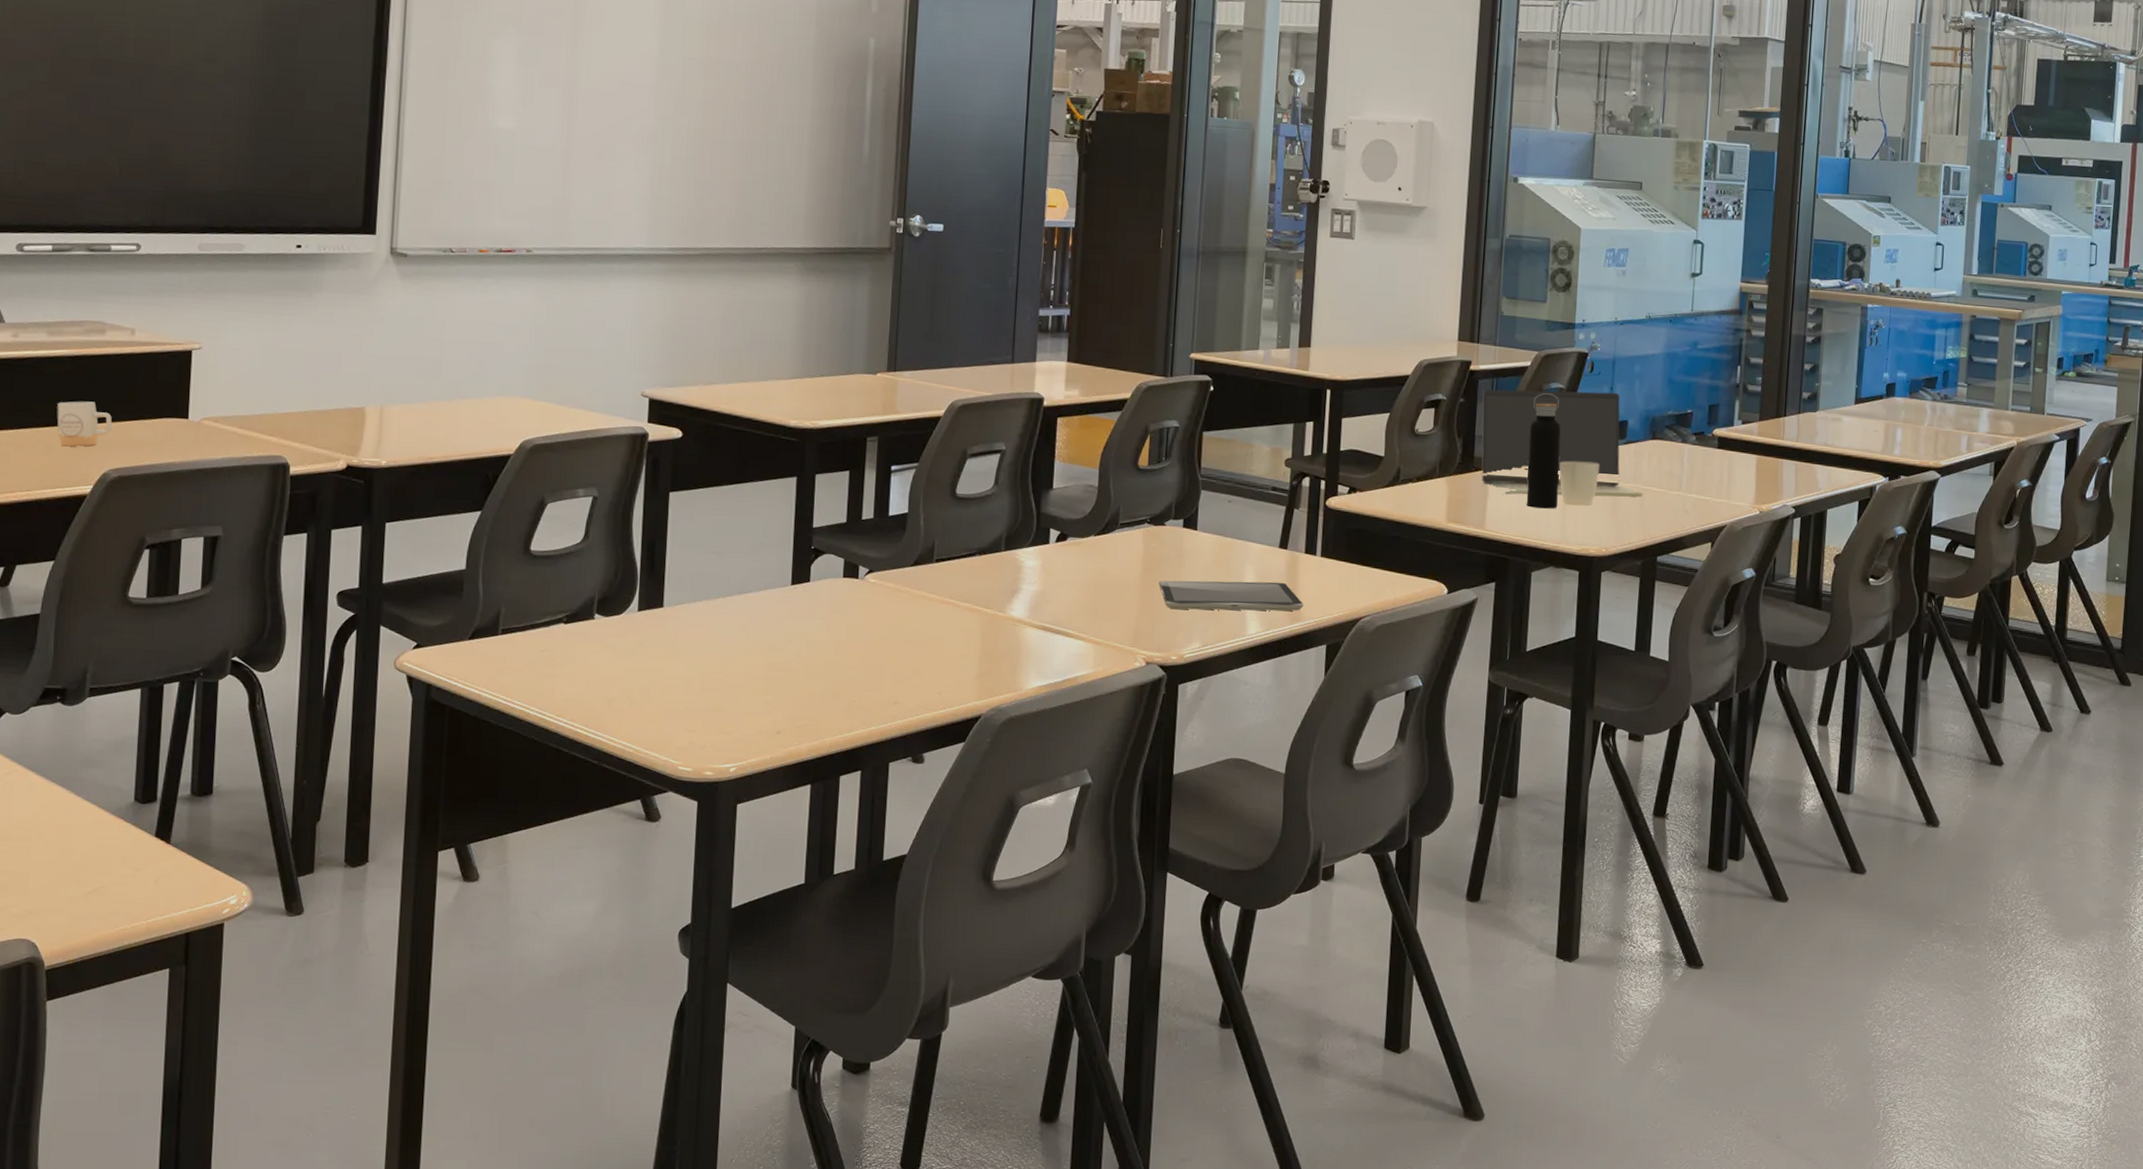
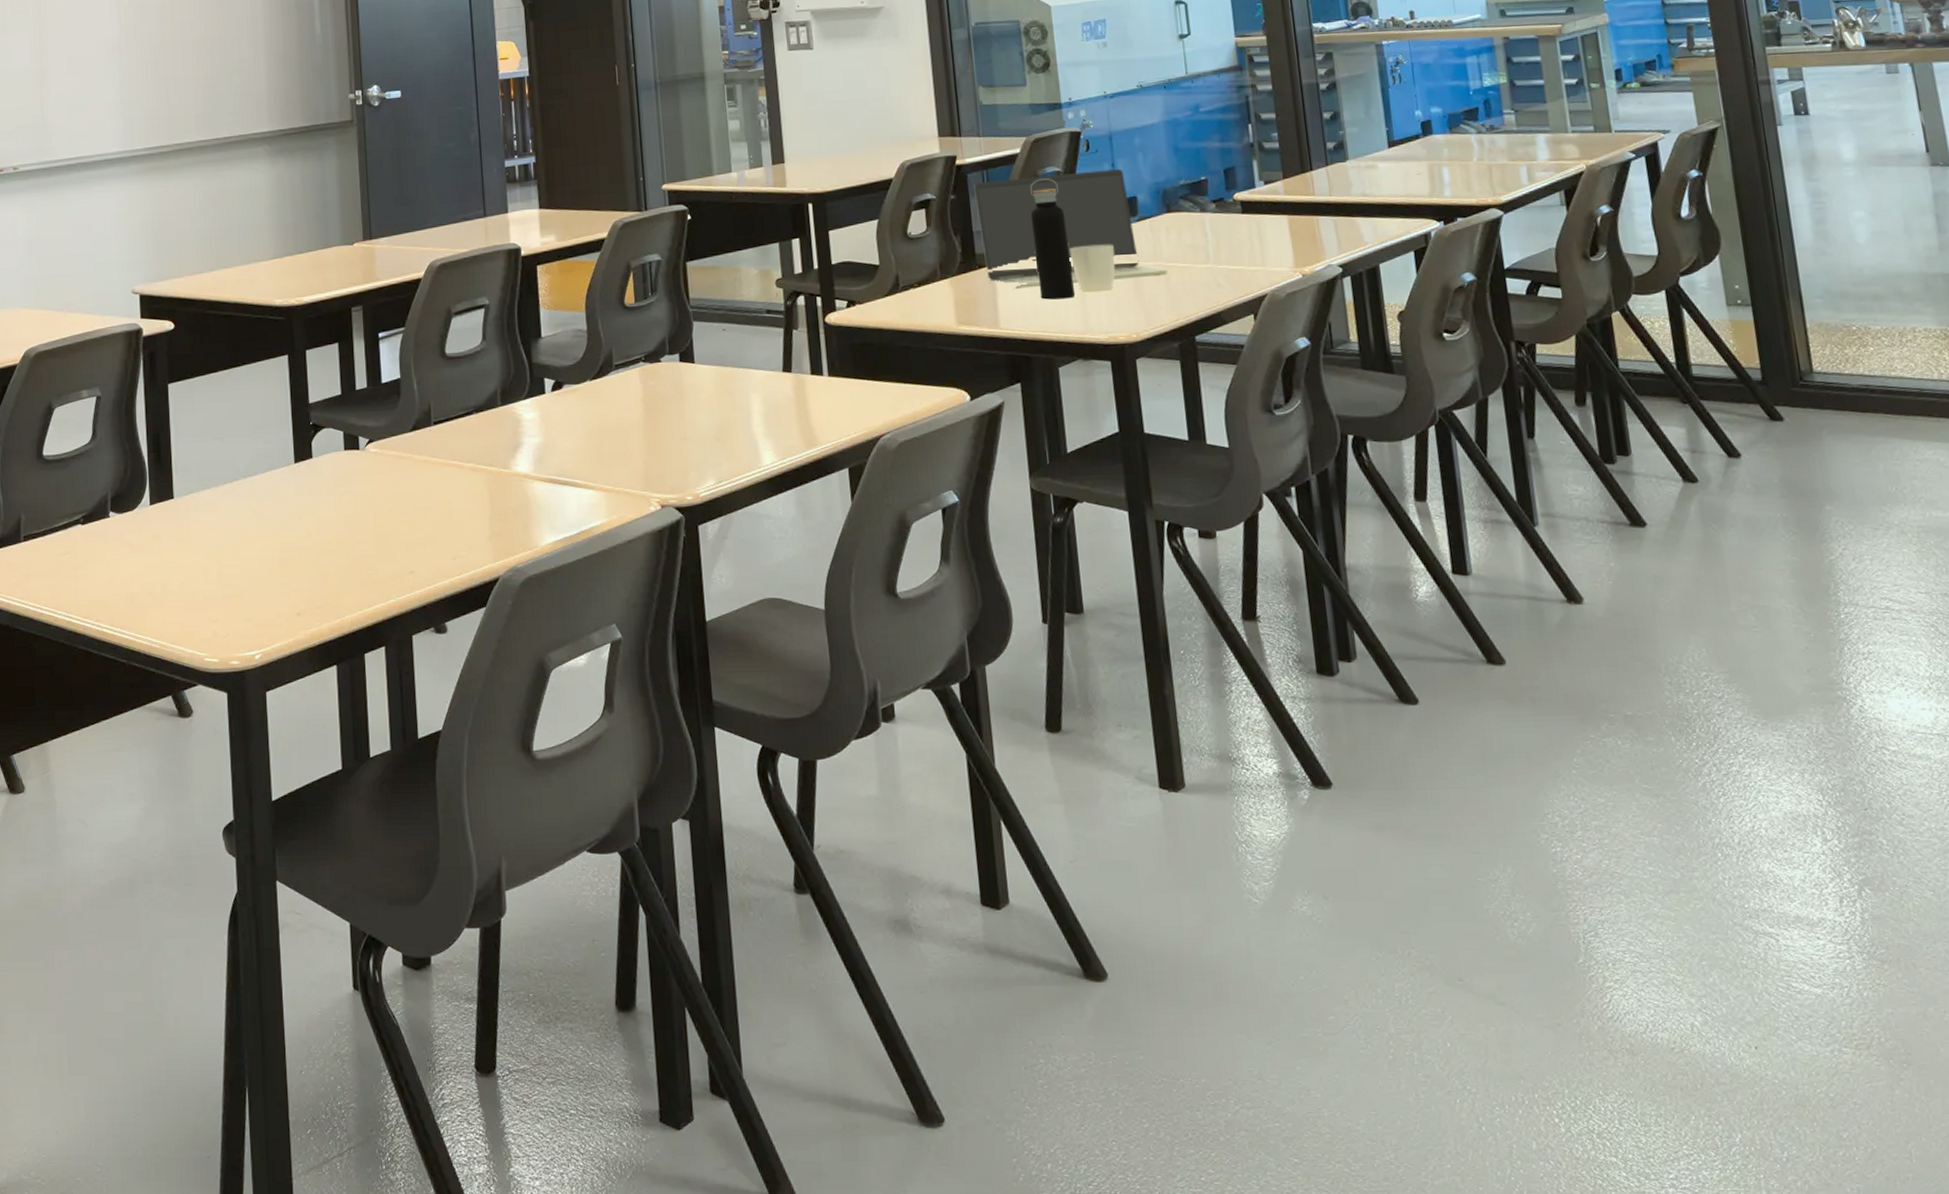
tablet: present [1159,580,1303,611] -> none [663,407,818,447]

